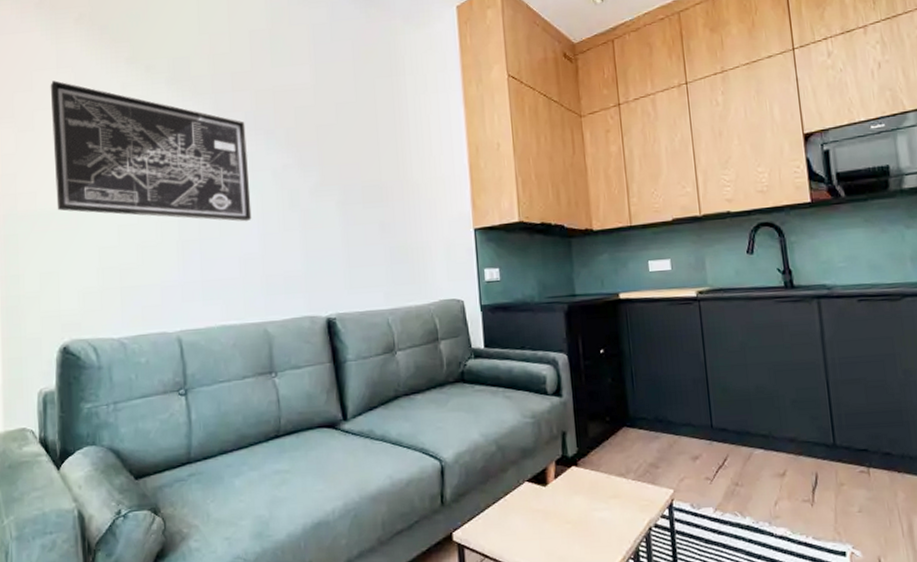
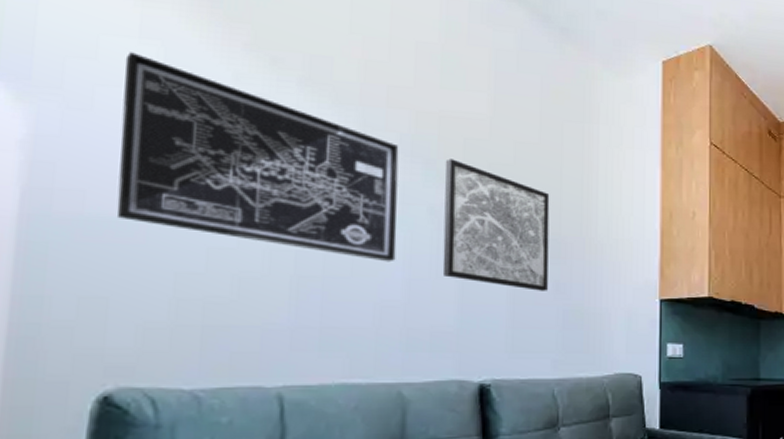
wall art: none [281,126,375,233] -> present [442,158,550,291]

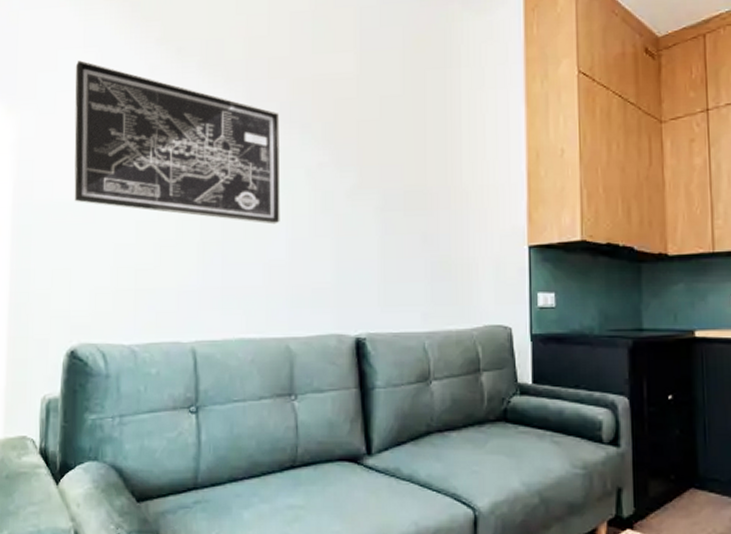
wall art: present [442,158,550,291] -> none [319,120,415,244]

